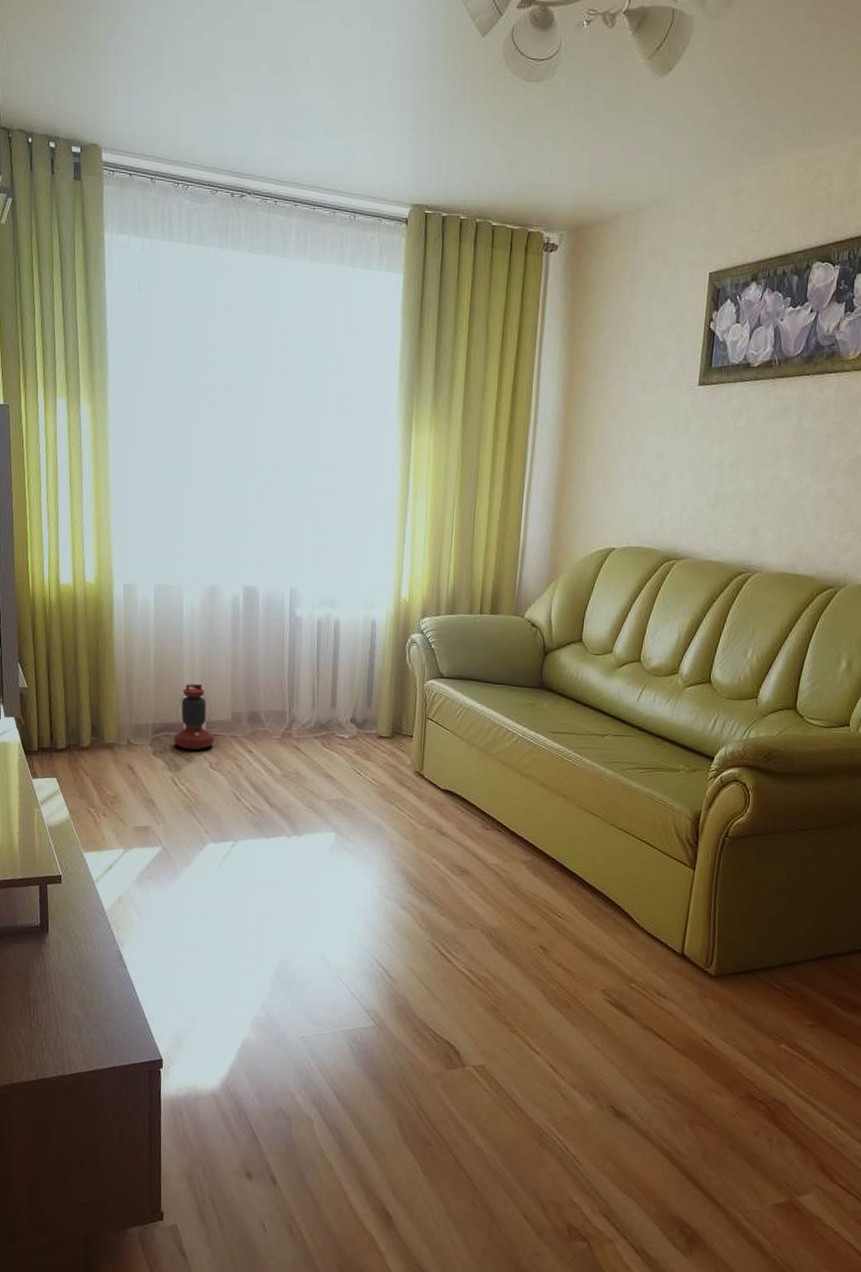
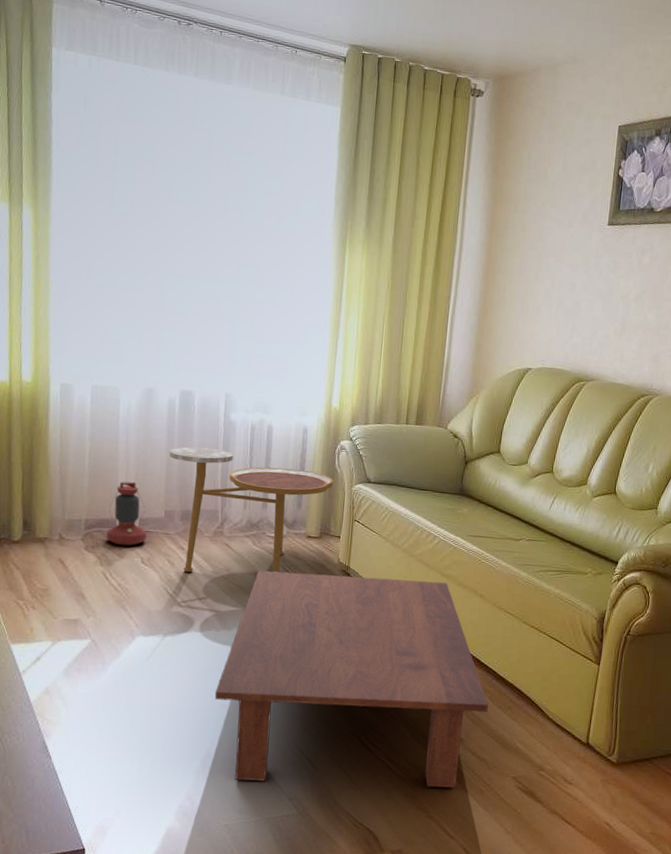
side table: none [234,645,404,777] -> present [169,447,333,573]
coffee table: none [287,773,574,1001] -> present [214,570,488,788]

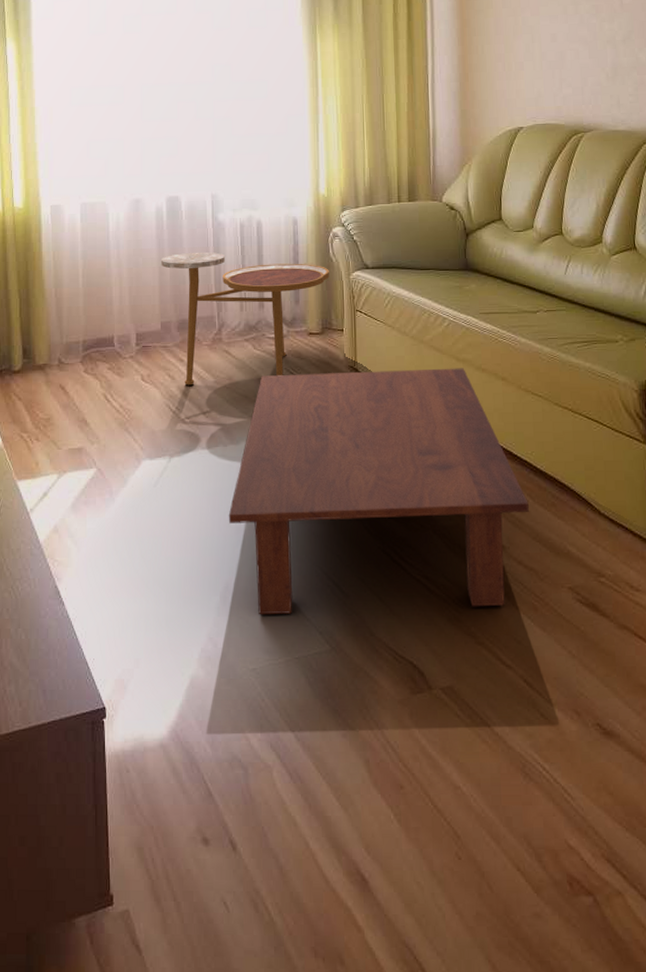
lantern: present [106,481,147,546] -> none [104,296,145,364]

